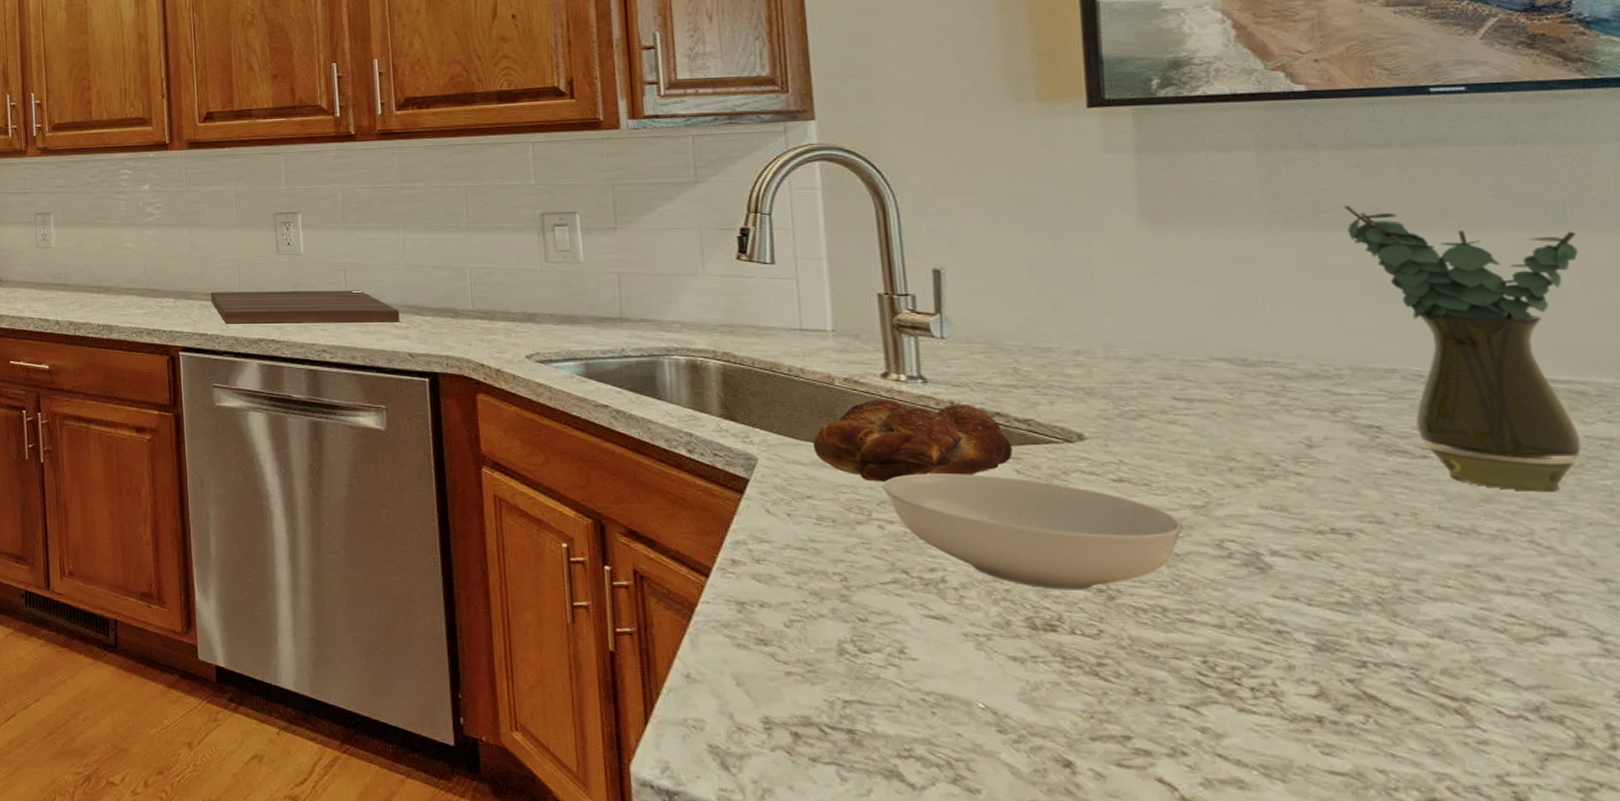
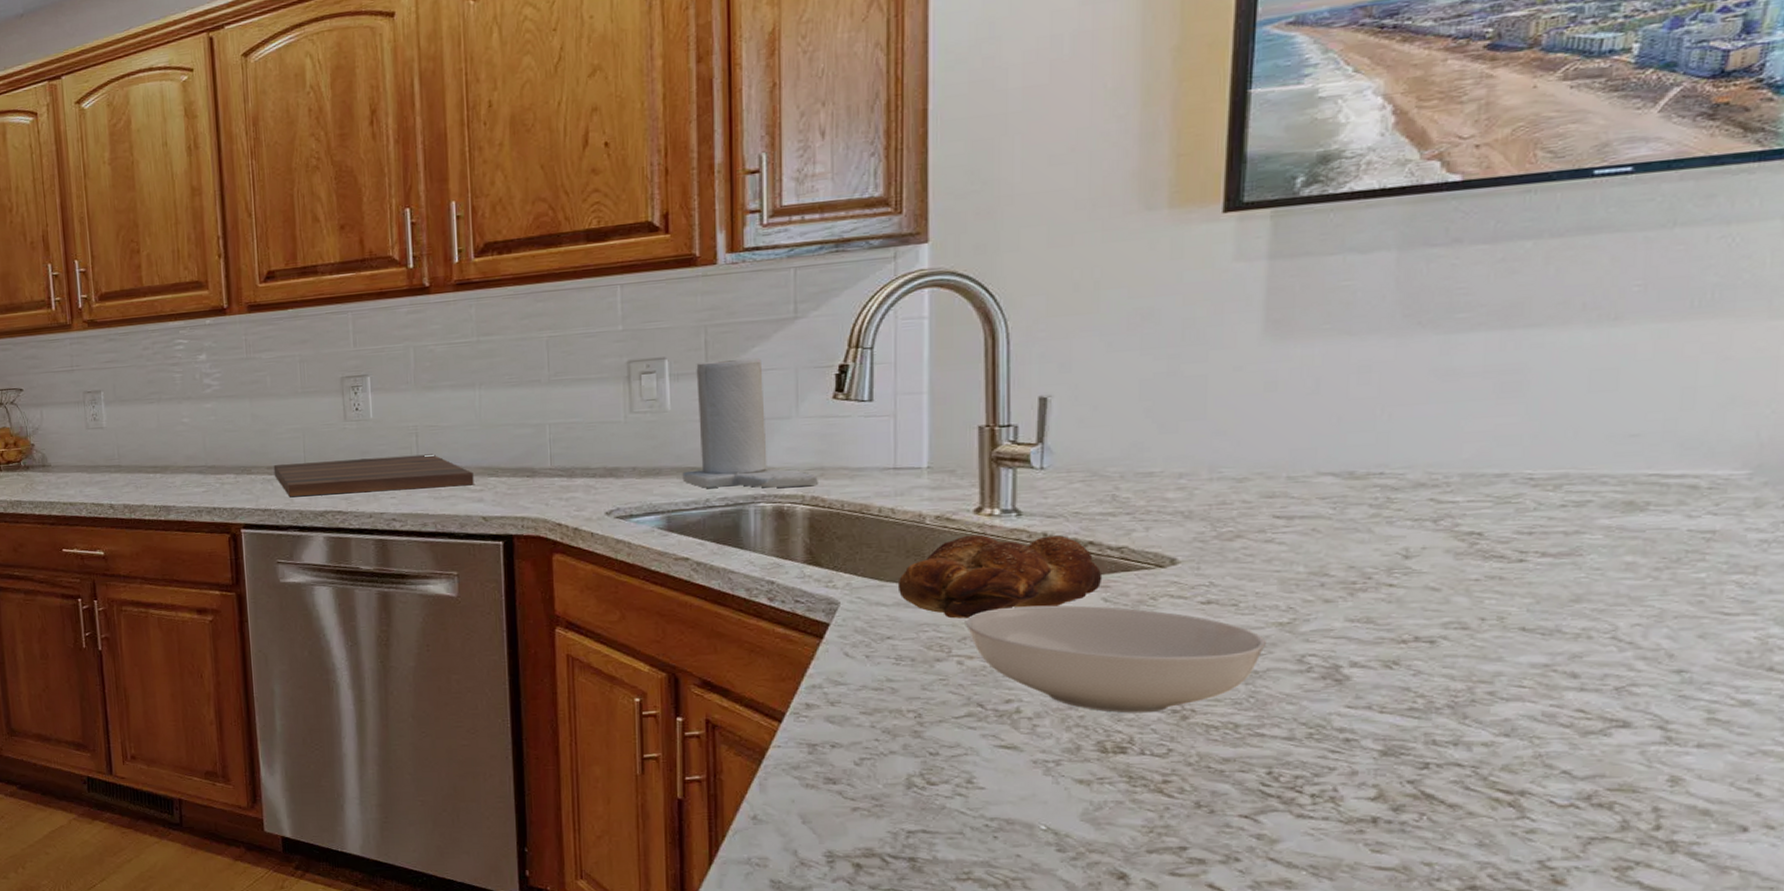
paper towel: none [598,216,728,341] -> present [682,357,818,488]
vase: present [1343,206,1582,492] -> none [1481,304,1721,589]

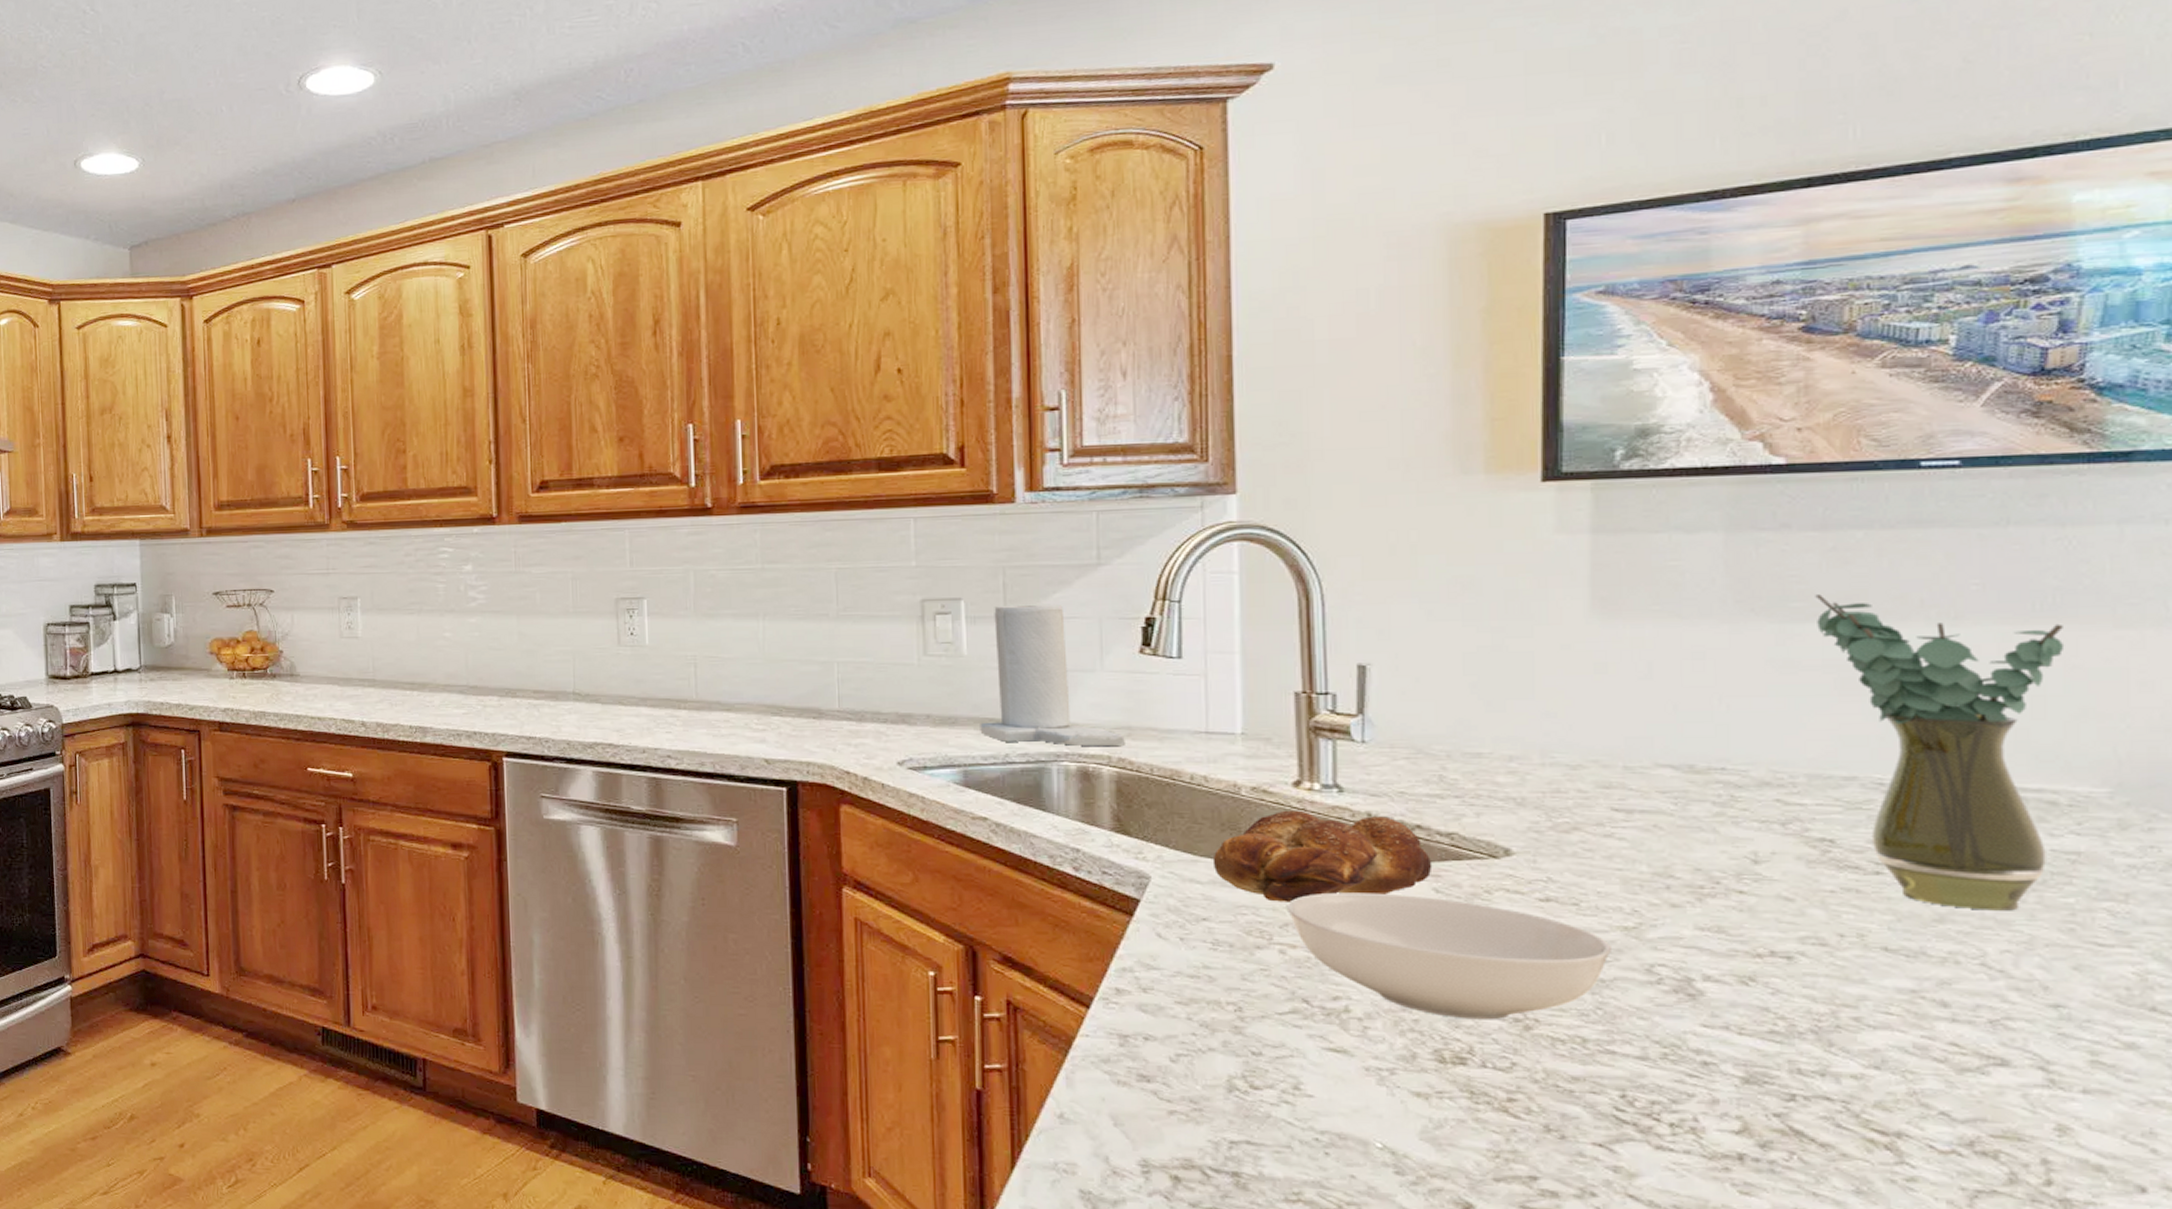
cutting board: present [273,454,474,497] -> none [540,687,756,726]
vase: none [1481,304,1721,589] -> present [1815,594,2065,911]

